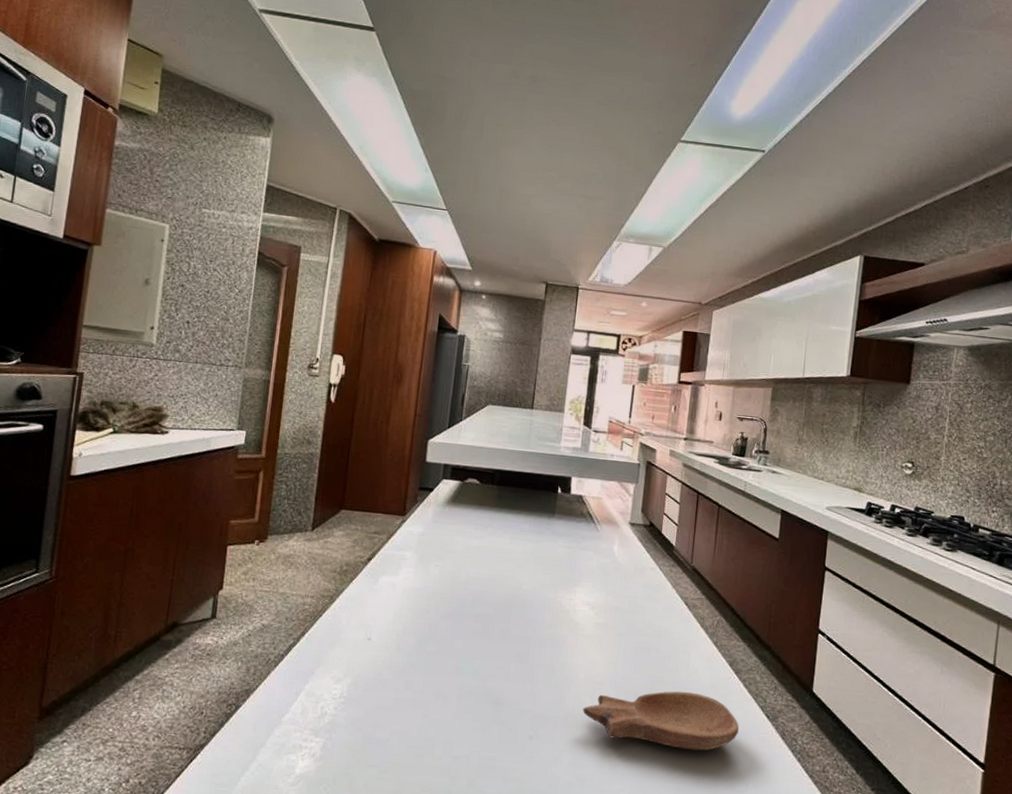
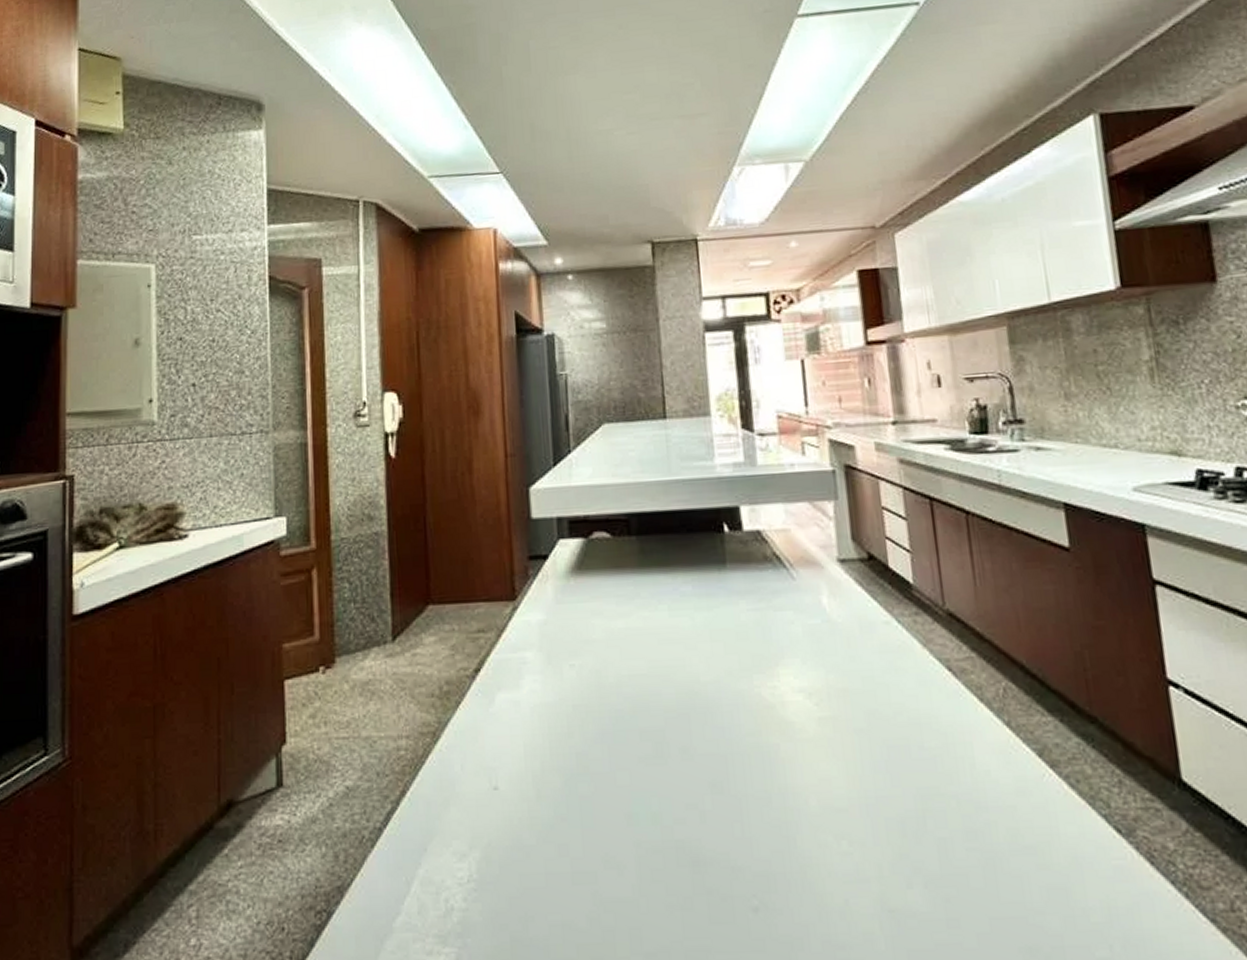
bowl: present [583,691,739,751] -> none [825,806,1077,900]

